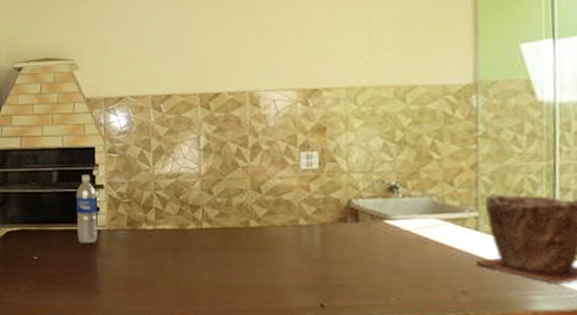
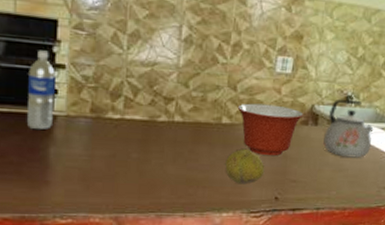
fruit: none [259,252,304,291] -> present [225,148,265,185]
mixing bowl: none [264,203,341,259] -> present [237,103,304,156]
kettle: none [369,189,434,257] -> present [323,99,374,158]

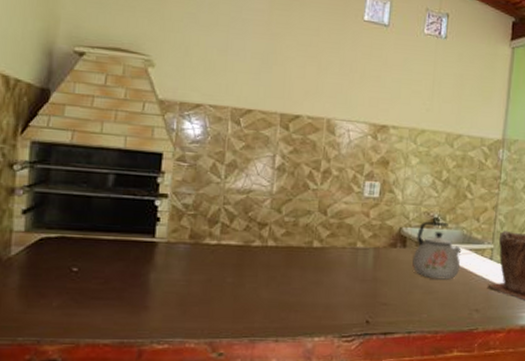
water bottle: present [27,50,55,131] -> none [131,181,159,257]
fruit: present [225,148,265,185] -> none [316,271,356,308]
mixing bowl: present [237,103,304,156] -> none [327,227,392,279]

